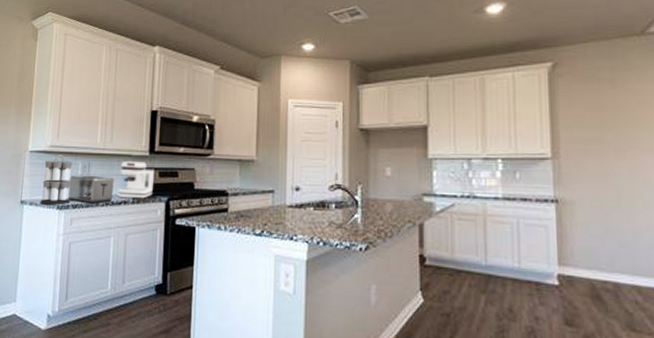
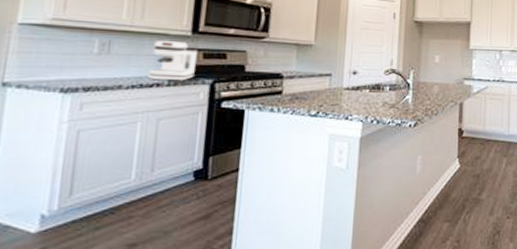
spice rack: present [40,155,72,205] -> none [33,30,85,88]
toaster: present [68,175,114,204] -> none [77,54,144,87]

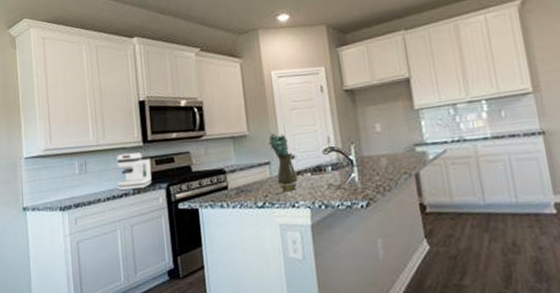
vase: none [334,46,356,105] -> present [268,132,298,192]

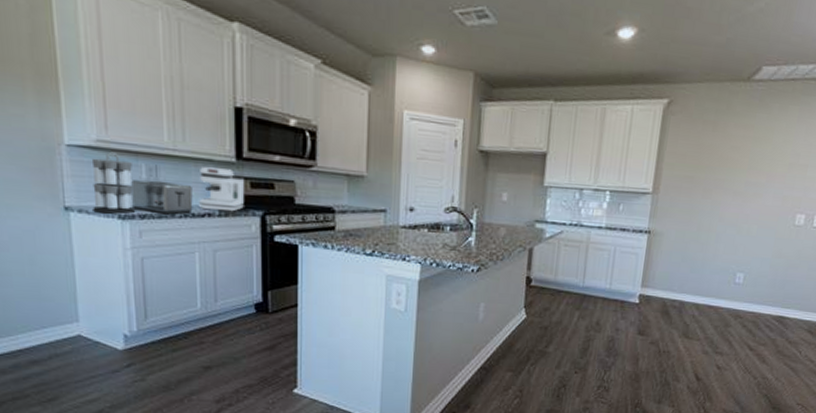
spice rack: none [42,157,71,209] -> present [93,153,135,215]
toaster: none [68,172,113,201] -> present [131,180,193,215]
vase: present [268,132,298,192] -> none [388,178,413,245]

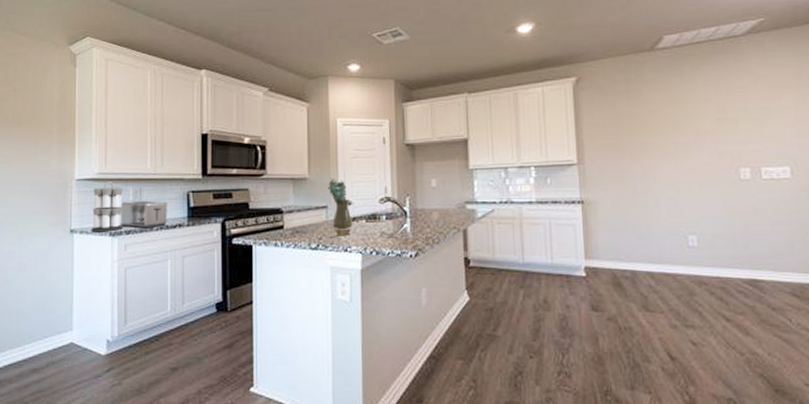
coffee maker: present [199,167,245,212] -> none [172,185,209,222]
vase: none [388,178,413,245] -> present [328,177,352,237]

